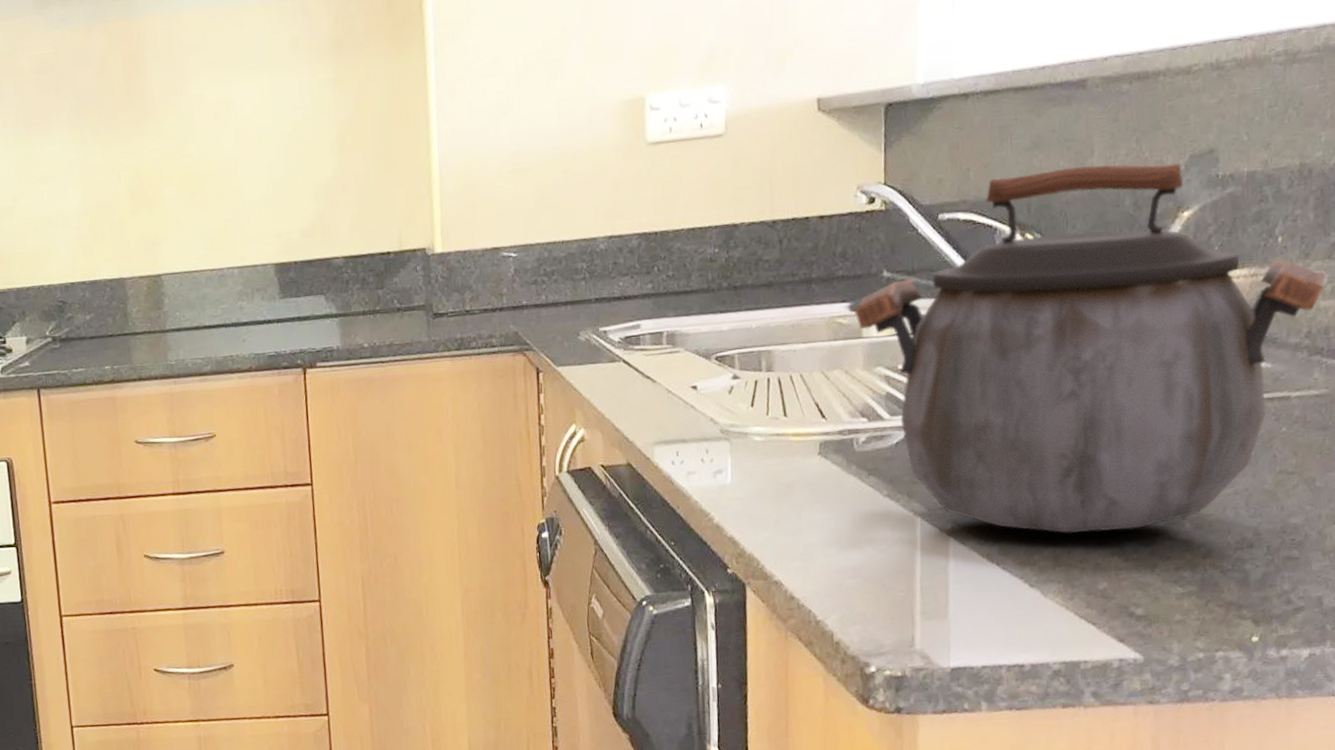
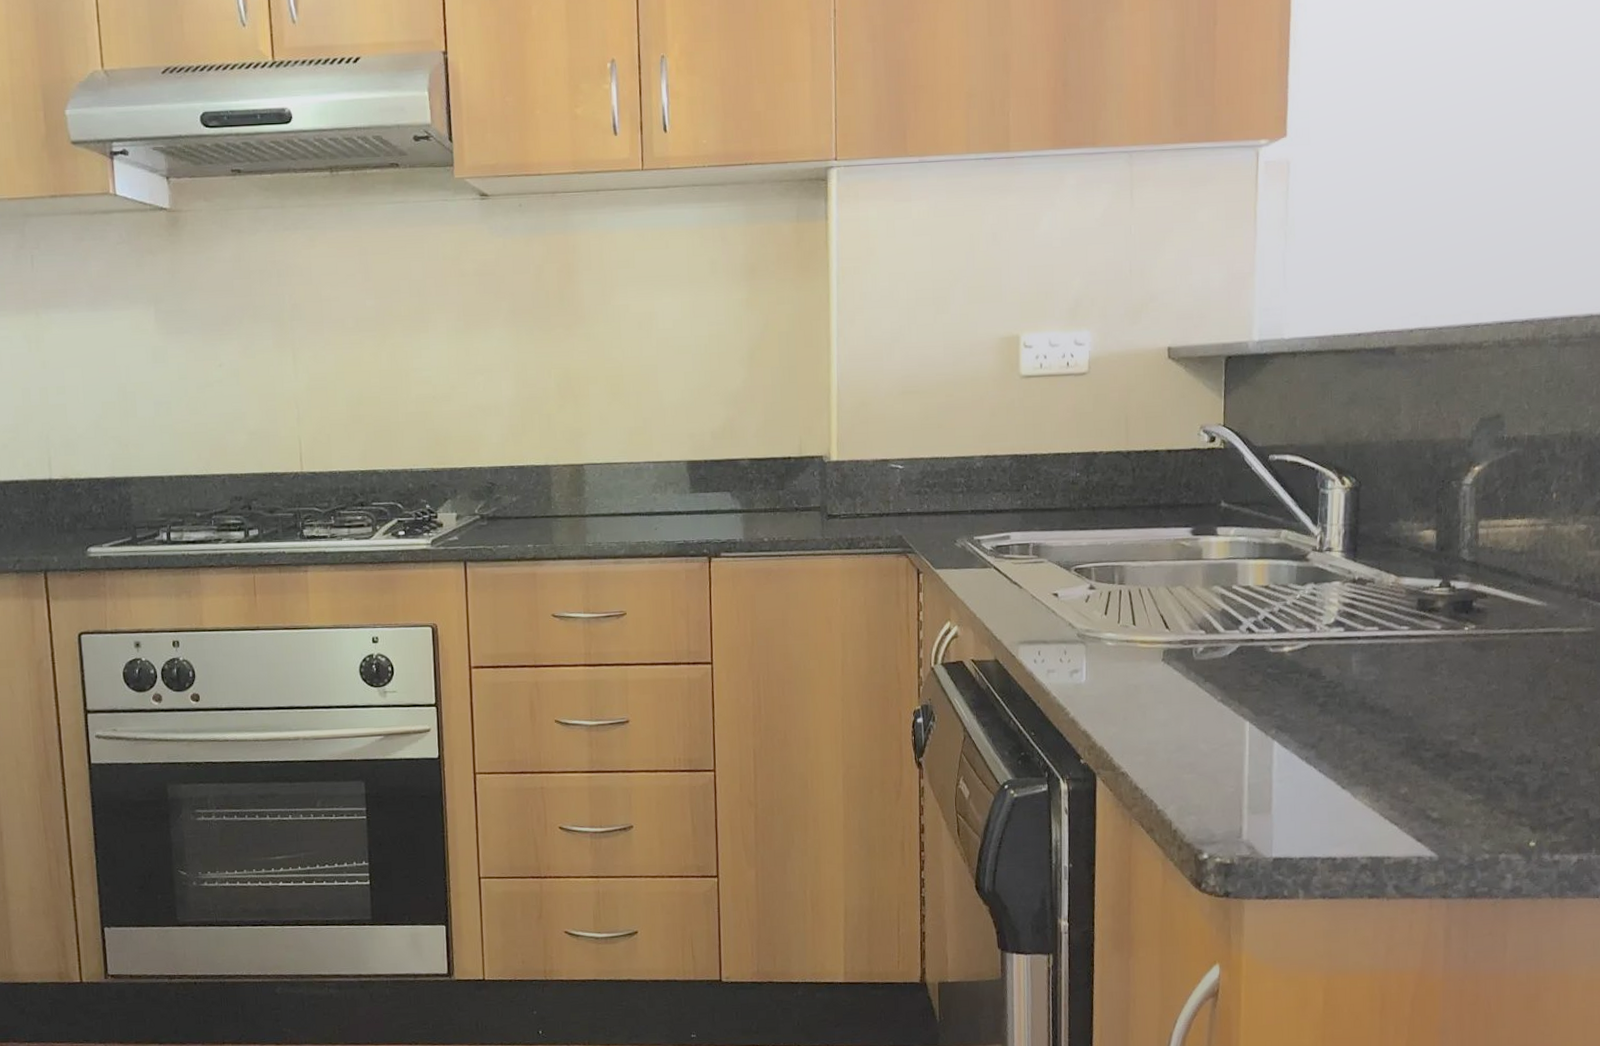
kettle: present [853,162,1325,534] -> none [1195,421,1591,743]

